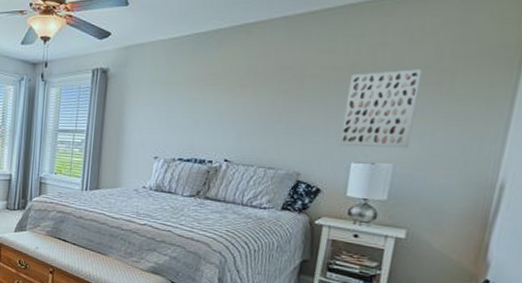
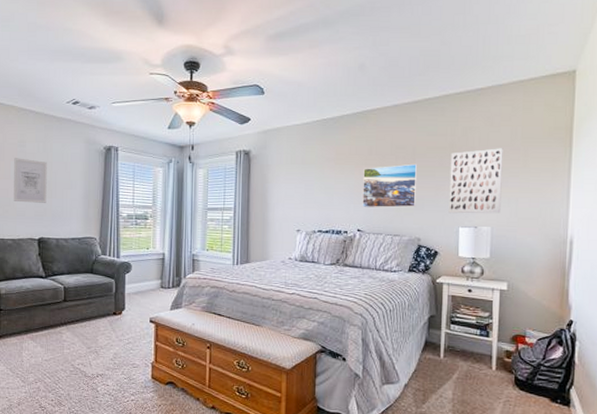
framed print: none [232,86,307,137] -> present [362,163,418,208]

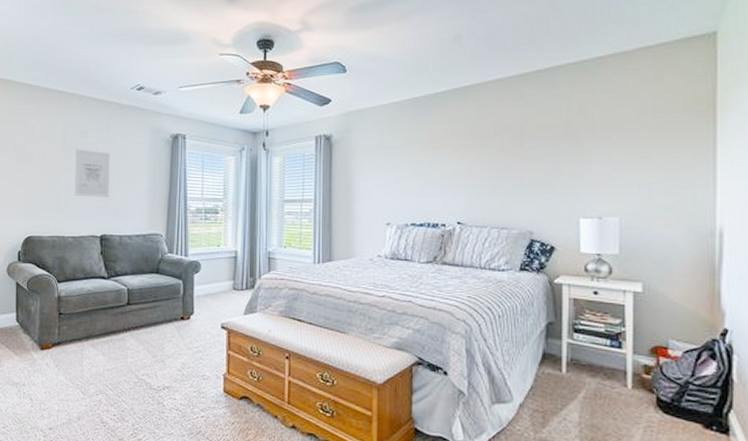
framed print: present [362,163,418,208] -> none [462,145,527,198]
wall art: present [448,148,503,214] -> none [566,125,630,202]

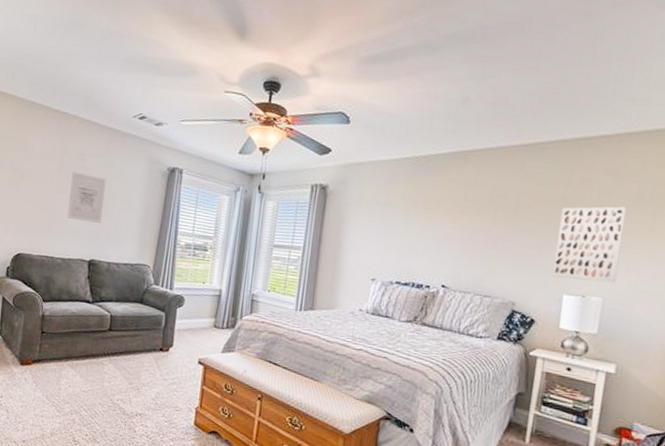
wall art: none [566,125,630,202] -> present [552,206,627,283]

